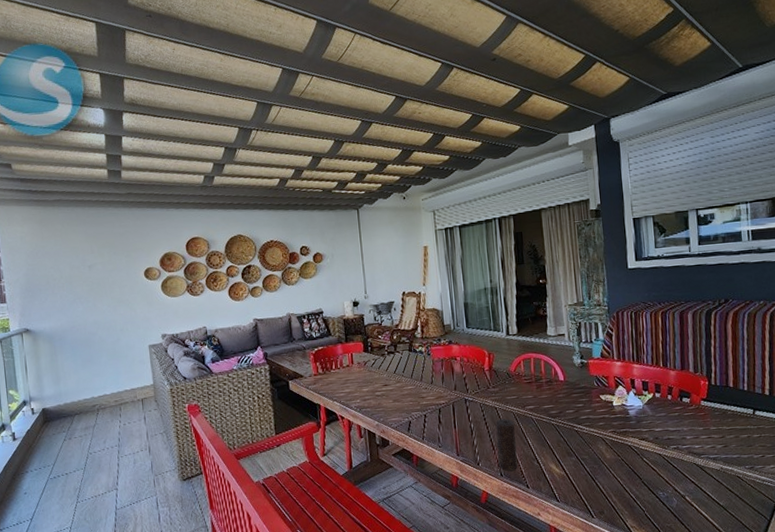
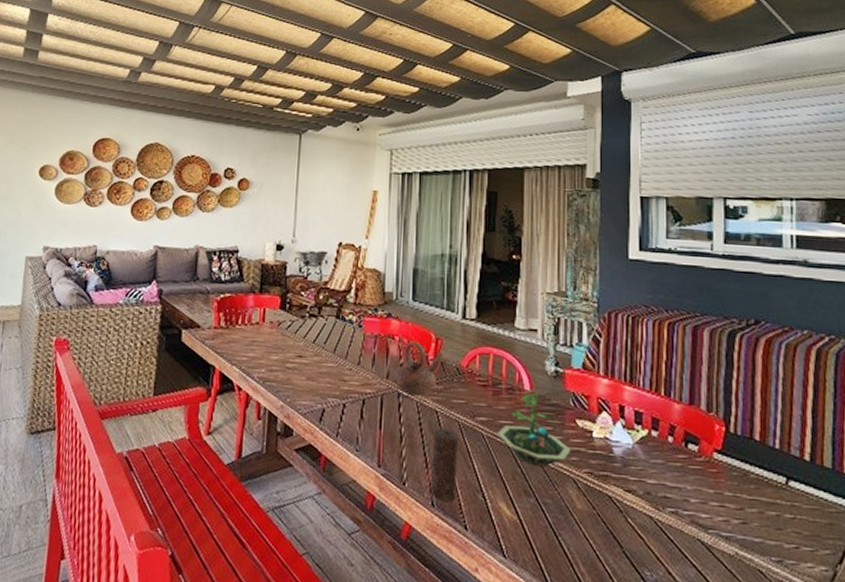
teapot: none [459,359,496,399] -> present [393,341,444,396]
terrarium: none [543,379,599,434] -> present [498,388,571,467]

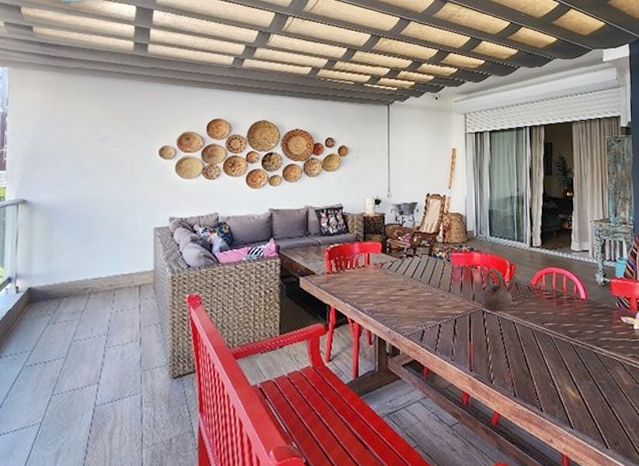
candle: present [431,427,459,501] -> none [512,335,534,391]
terrarium: present [498,388,571,467] -> none [562,297,618,356]

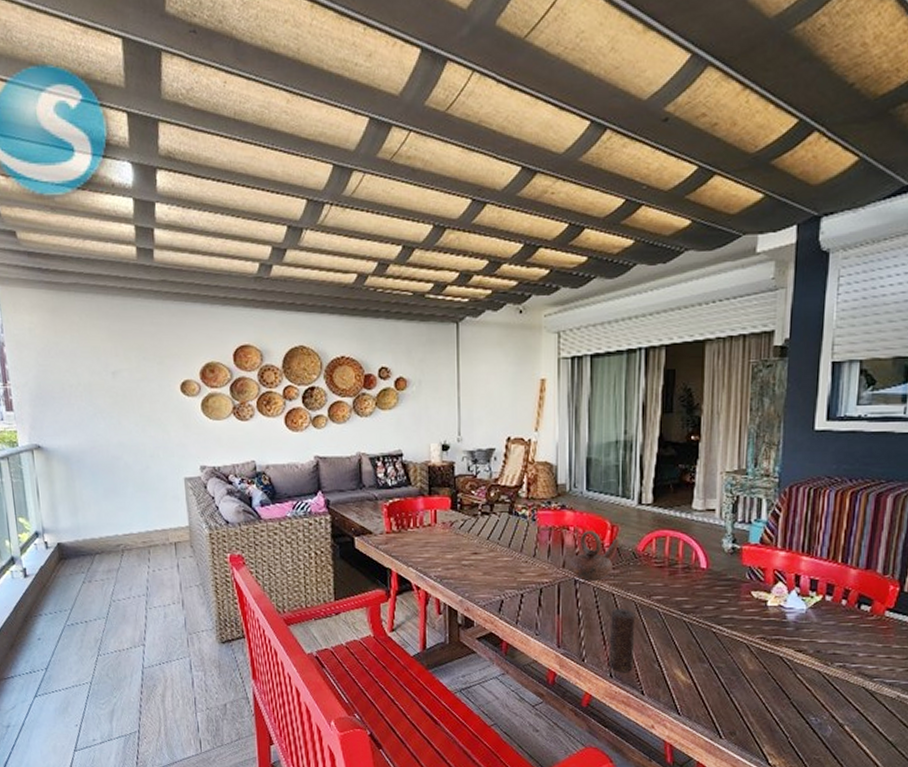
candle: none [512,335,534,391] -> present [609,608,636,672]

